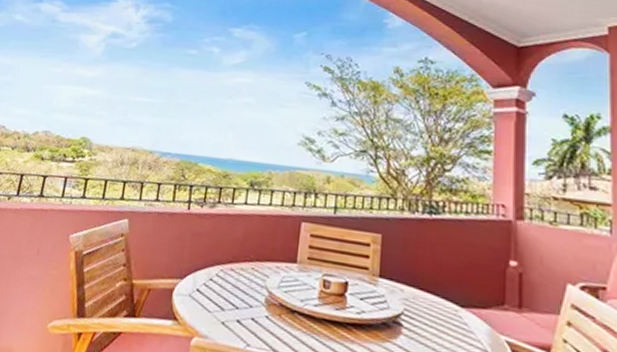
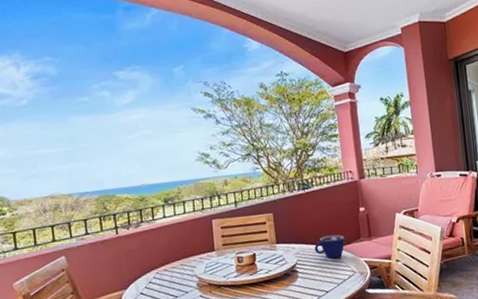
cup: none [432,286,479,325] -> present [314,234,345,259]

